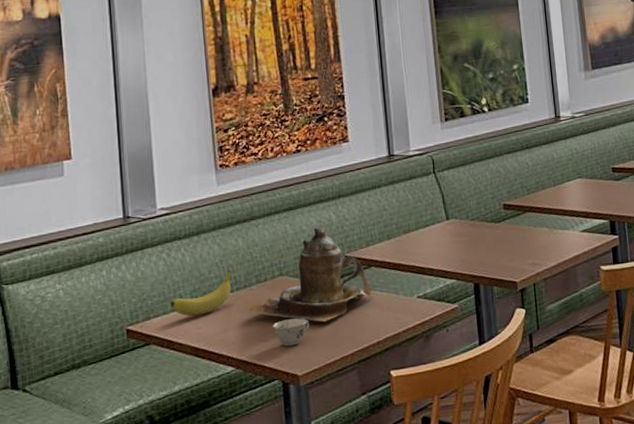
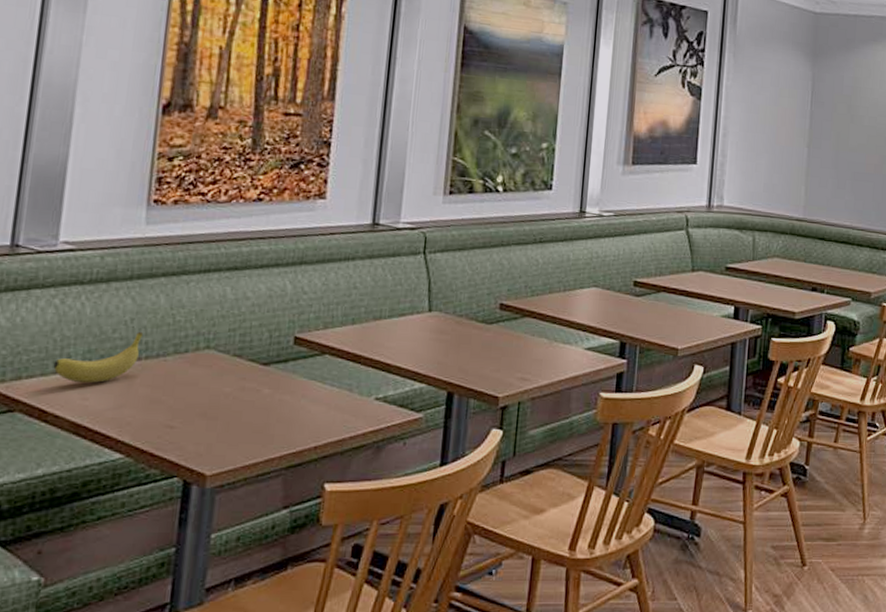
teapot: present [247,227,373,322] -> none [154,296,322,414]
teacup: present [272,318,309,347] -> none [184,404,233,437]

